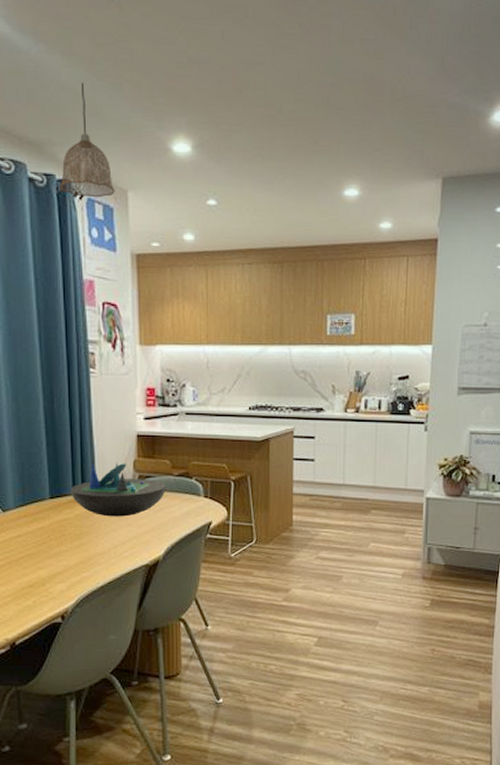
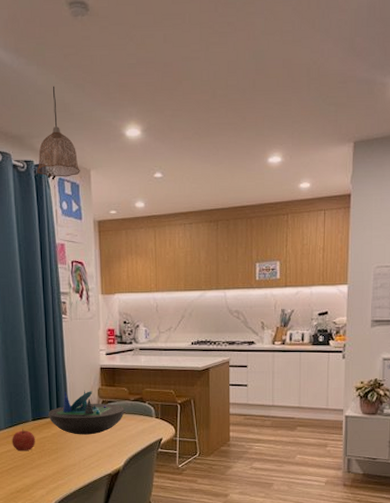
fruit: none [23,508,54,537] -> present [12,428,35,452]

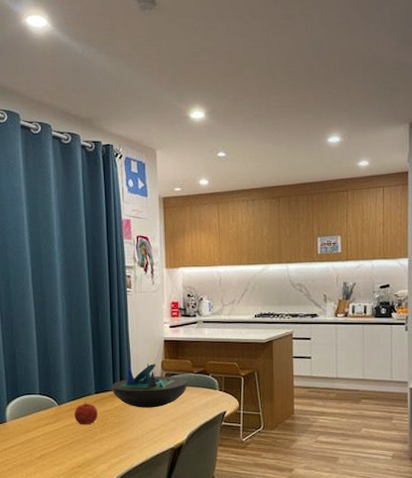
pendant lamp: present [37,86,80,177] -> none [104,72,146,157]

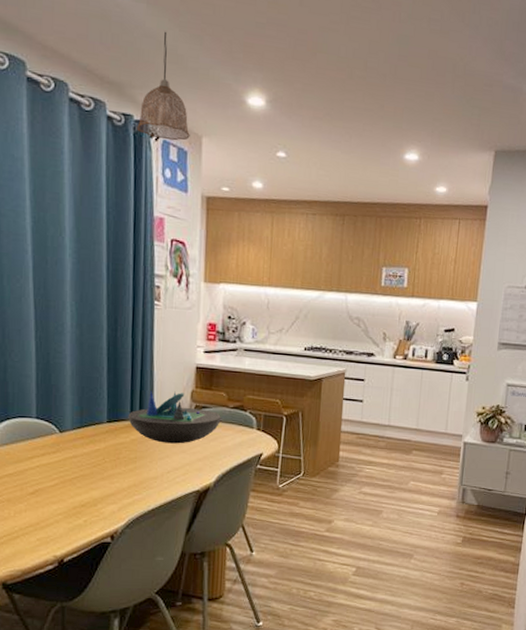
fruit: present [74,401,98,425] -> none [79,431,110,458]
pendant lamp: none [104,72,146,157] -> present [137,31,190,141]

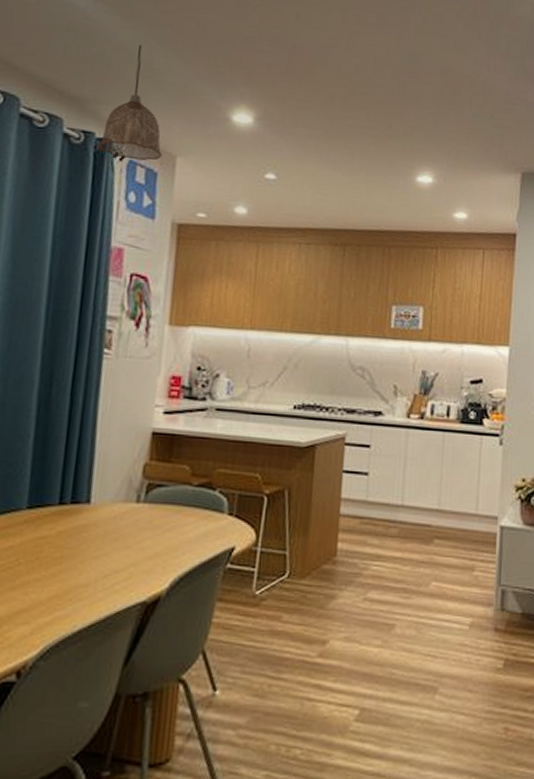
decorative bowl: present [128,389,221,444] -> none [56,463,182,537]

